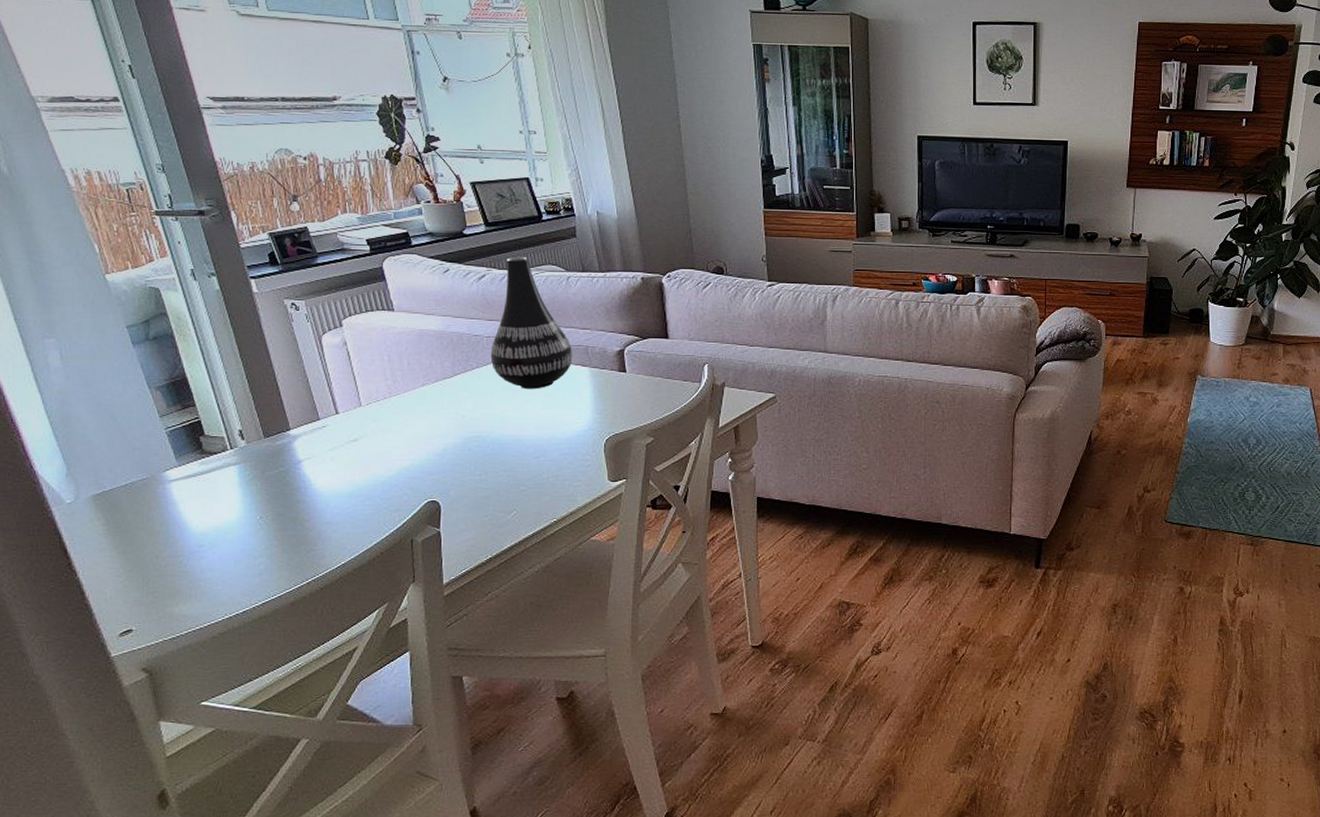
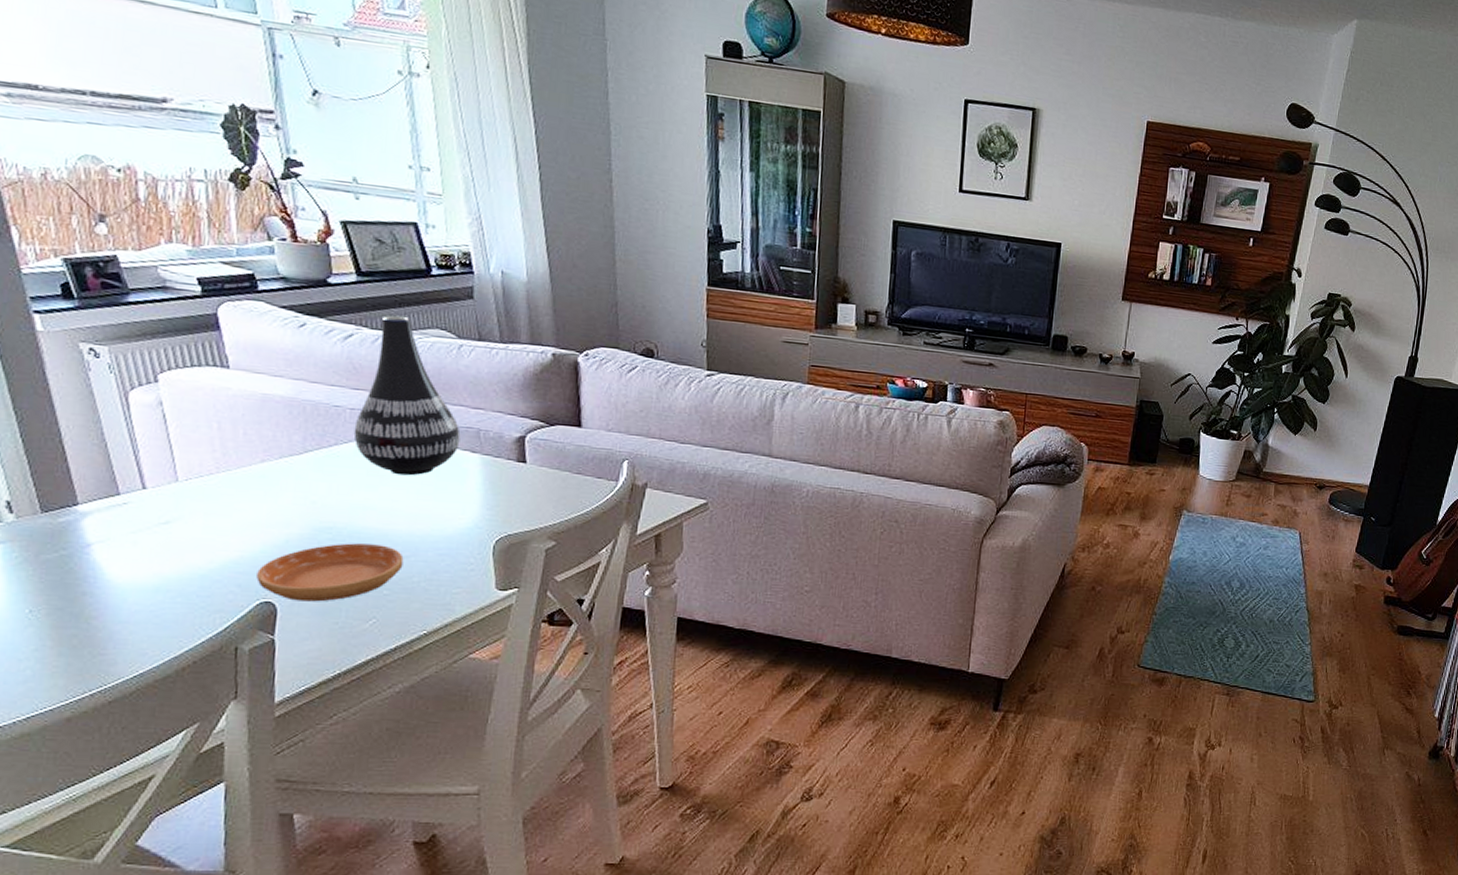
saucer: none [424,448,535,499] -> present [256,543,404,602]

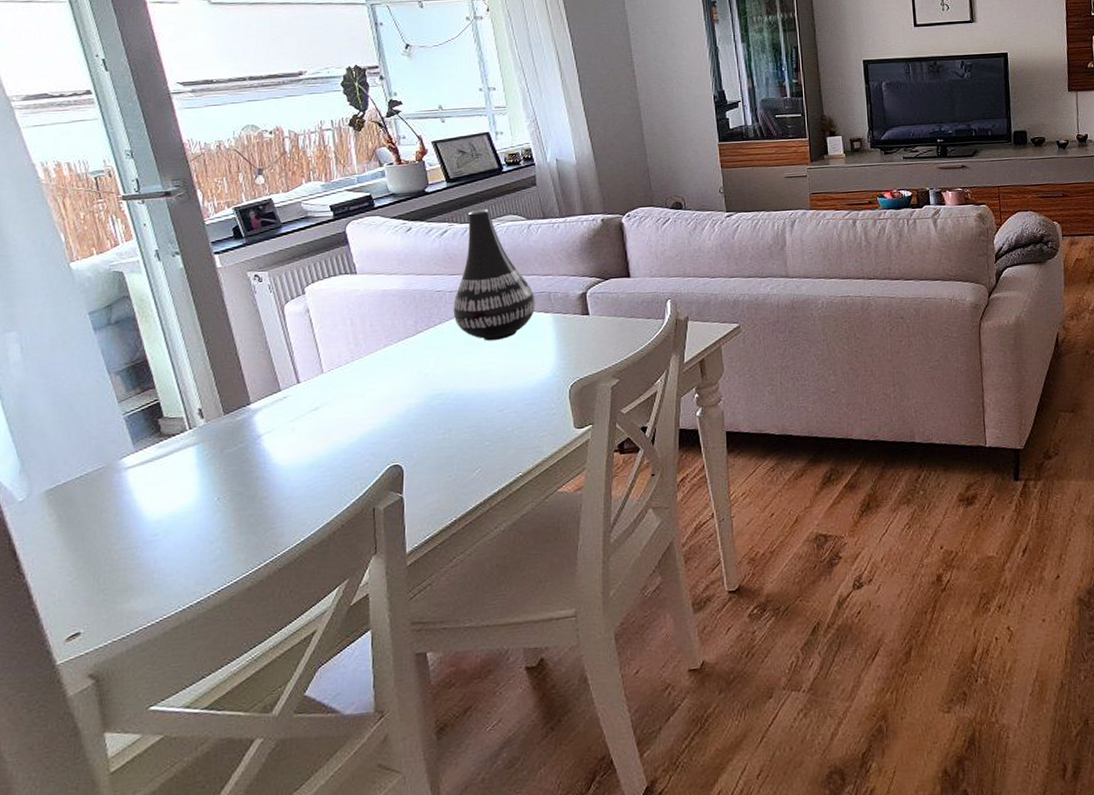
saucer: present [256,543,404,602] -> none [386,402,499,461]

